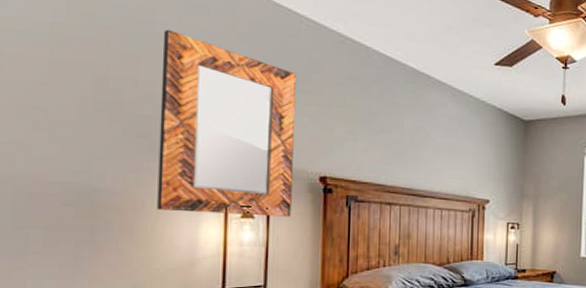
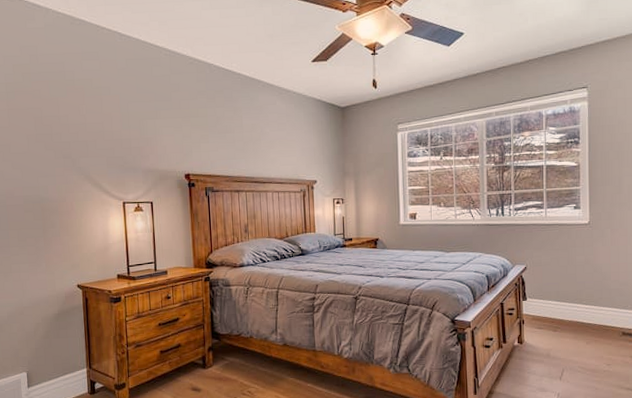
home mirror: present [157,29,297,217] -> none [72,75,168,210]

